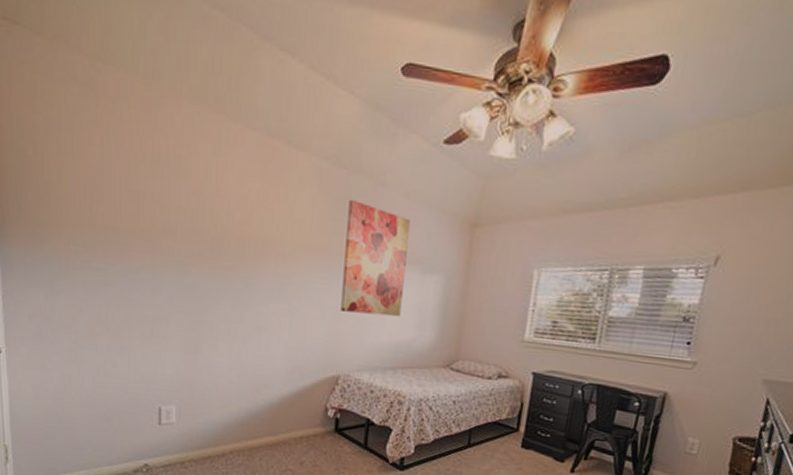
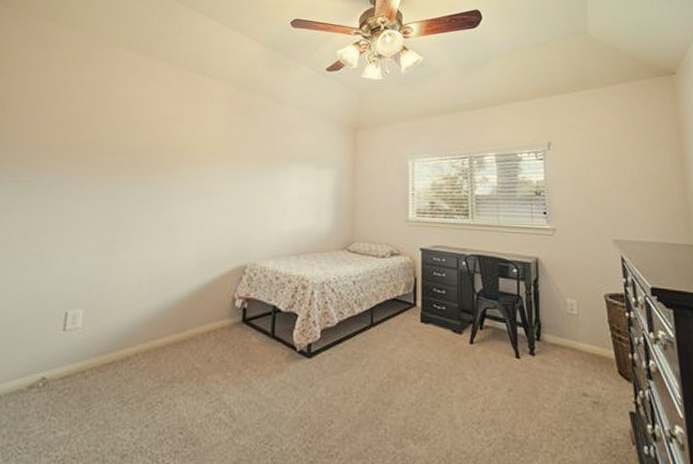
wall art: present [340,199,410,317] -> none [247,113,304,207]

